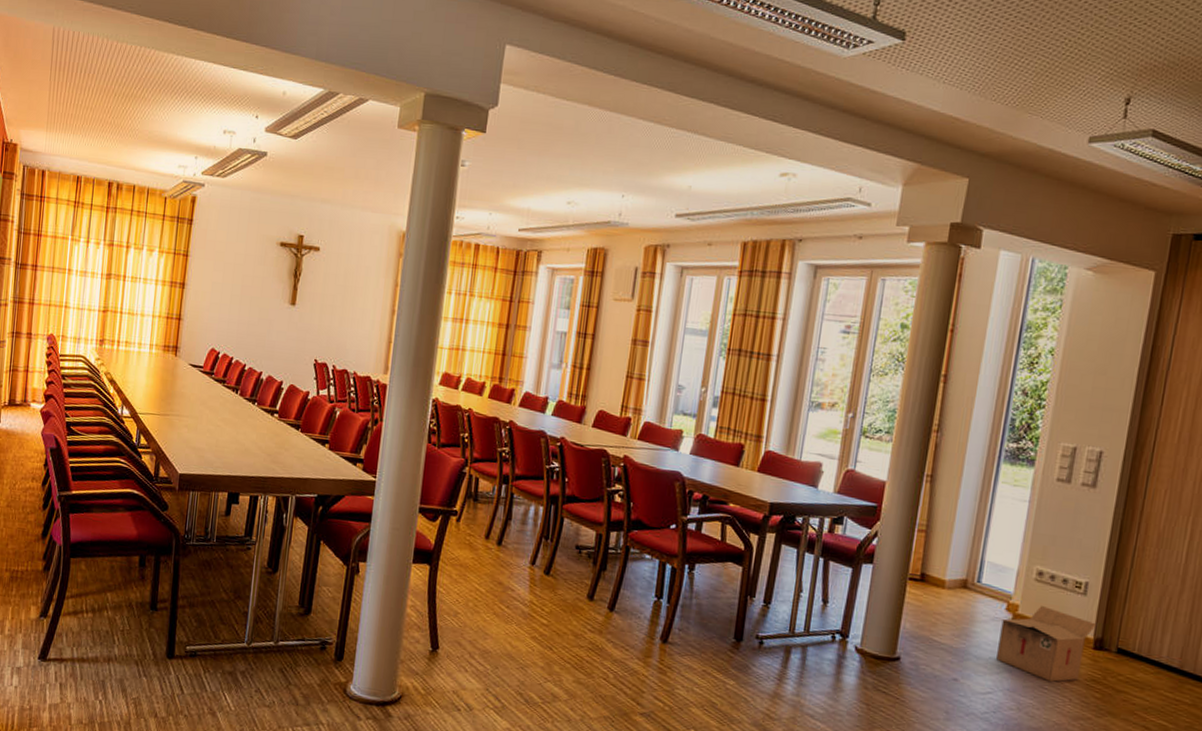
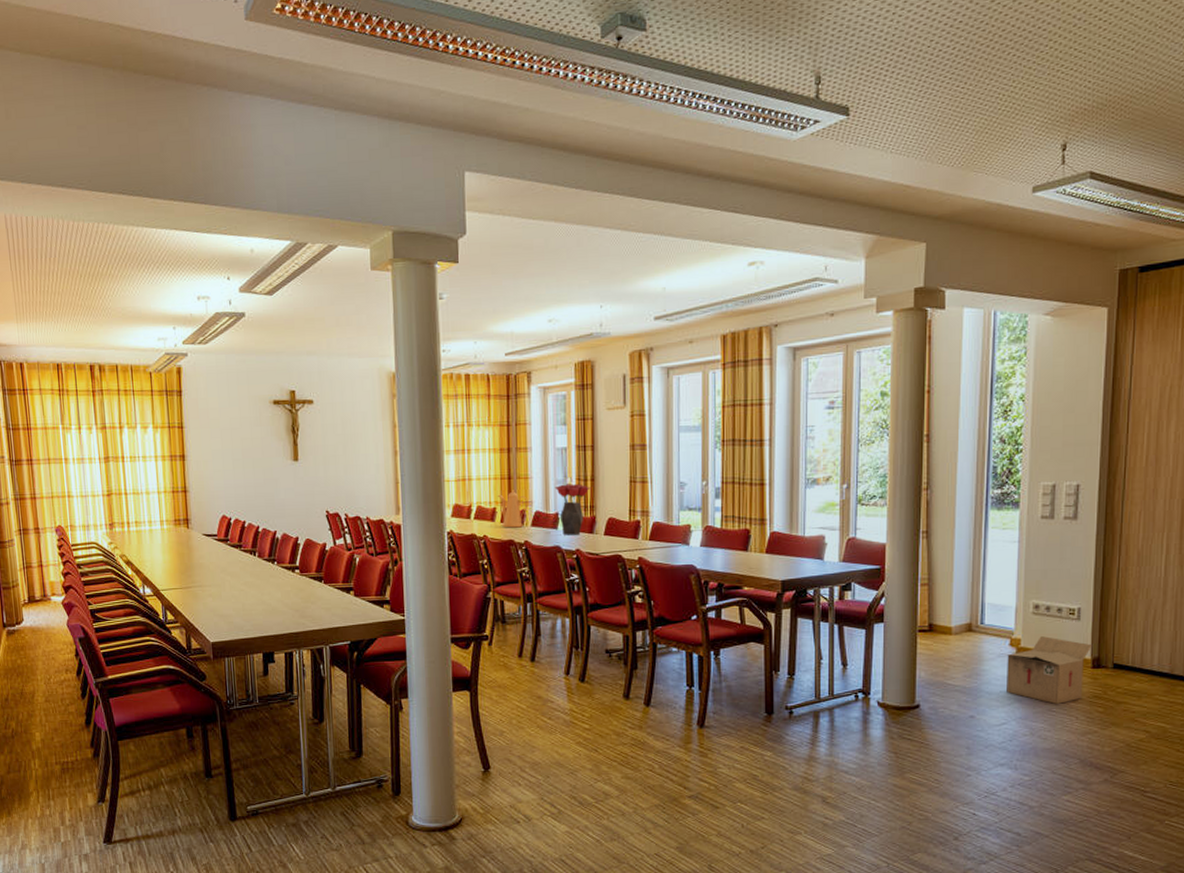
coffee pot: none [488,367,520,407] -> present [497,490,529,528]
bouquet: none [548,368,585,424] -> present [555,483,590,536]

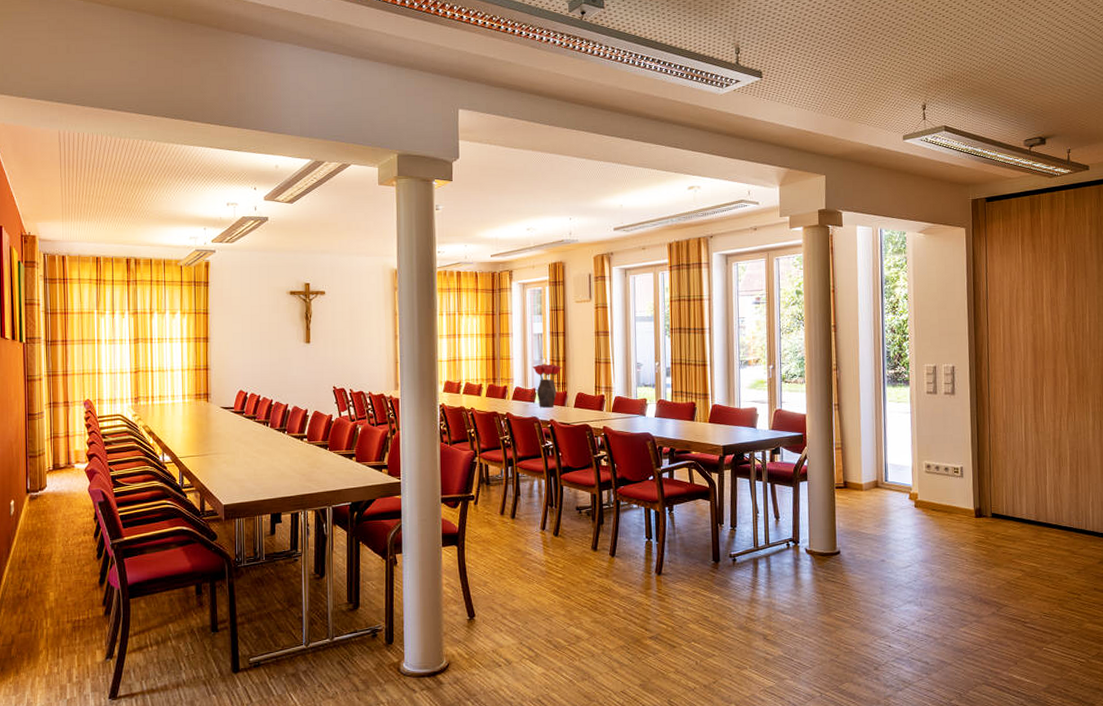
coffee pot: present [497,490,529,528] -> none [483,369,510,402]
cardboard box: present [1000,636,1093,705] -> none [902,491,974,549]

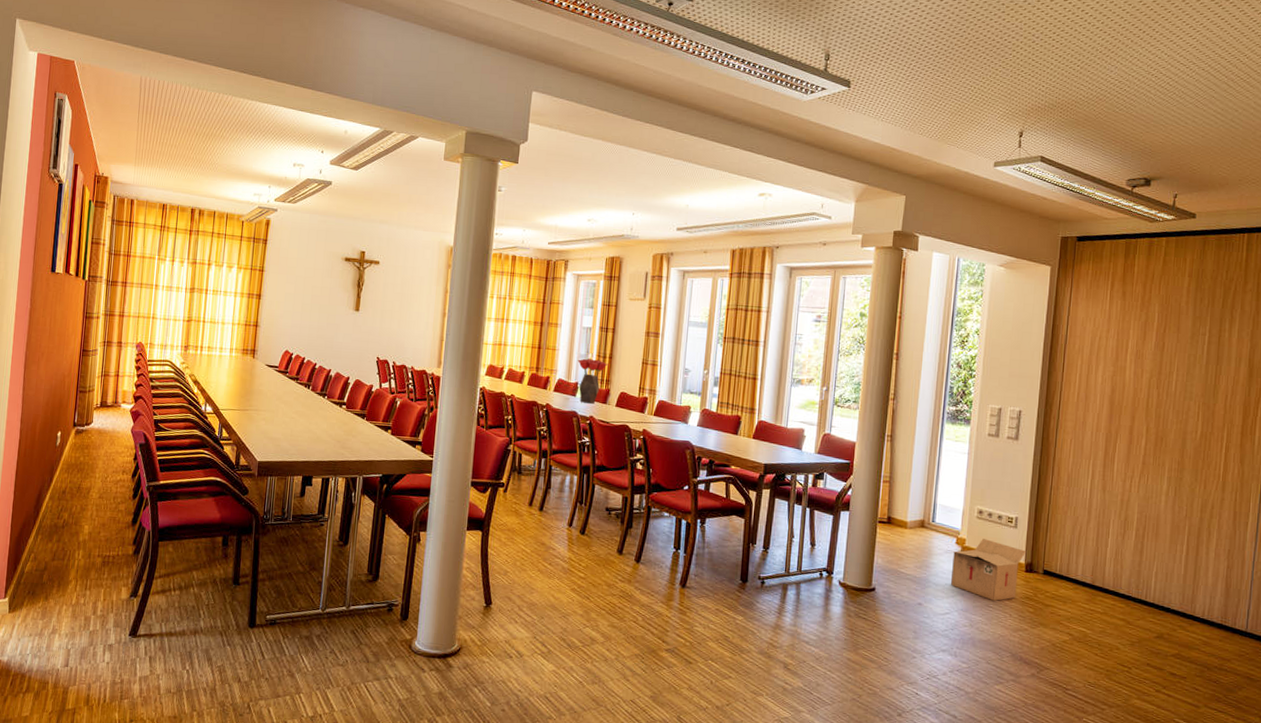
cardboard box: none [902,491,974,549] -> present [947,539,1027,602]

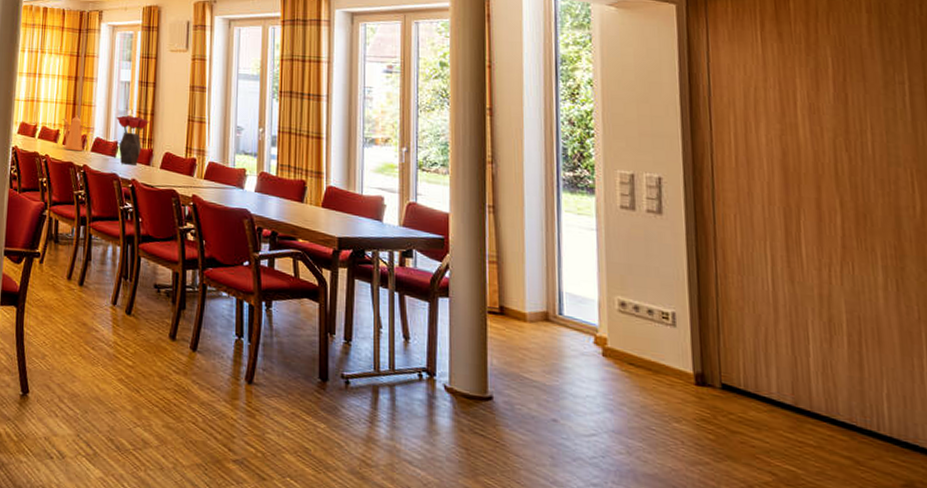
coffee pot: none [527,358,554,392] -> present [62,115,91,152]
cardboard box: present [947,539,1027,602] -> none [584,339,694,423]

